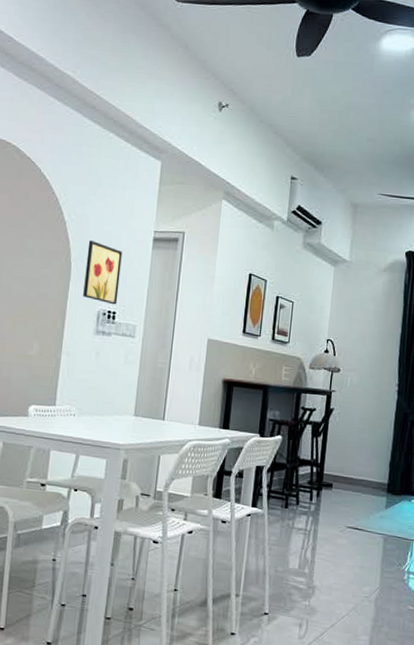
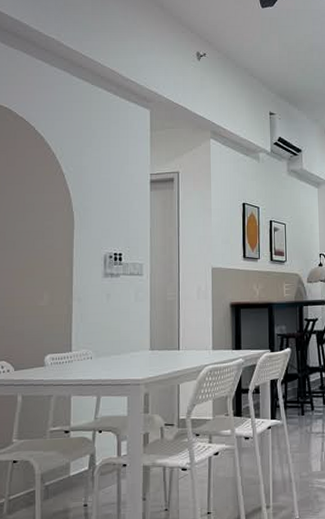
wall art: present [83,240,122,305] -> none [88,189,122,247]

